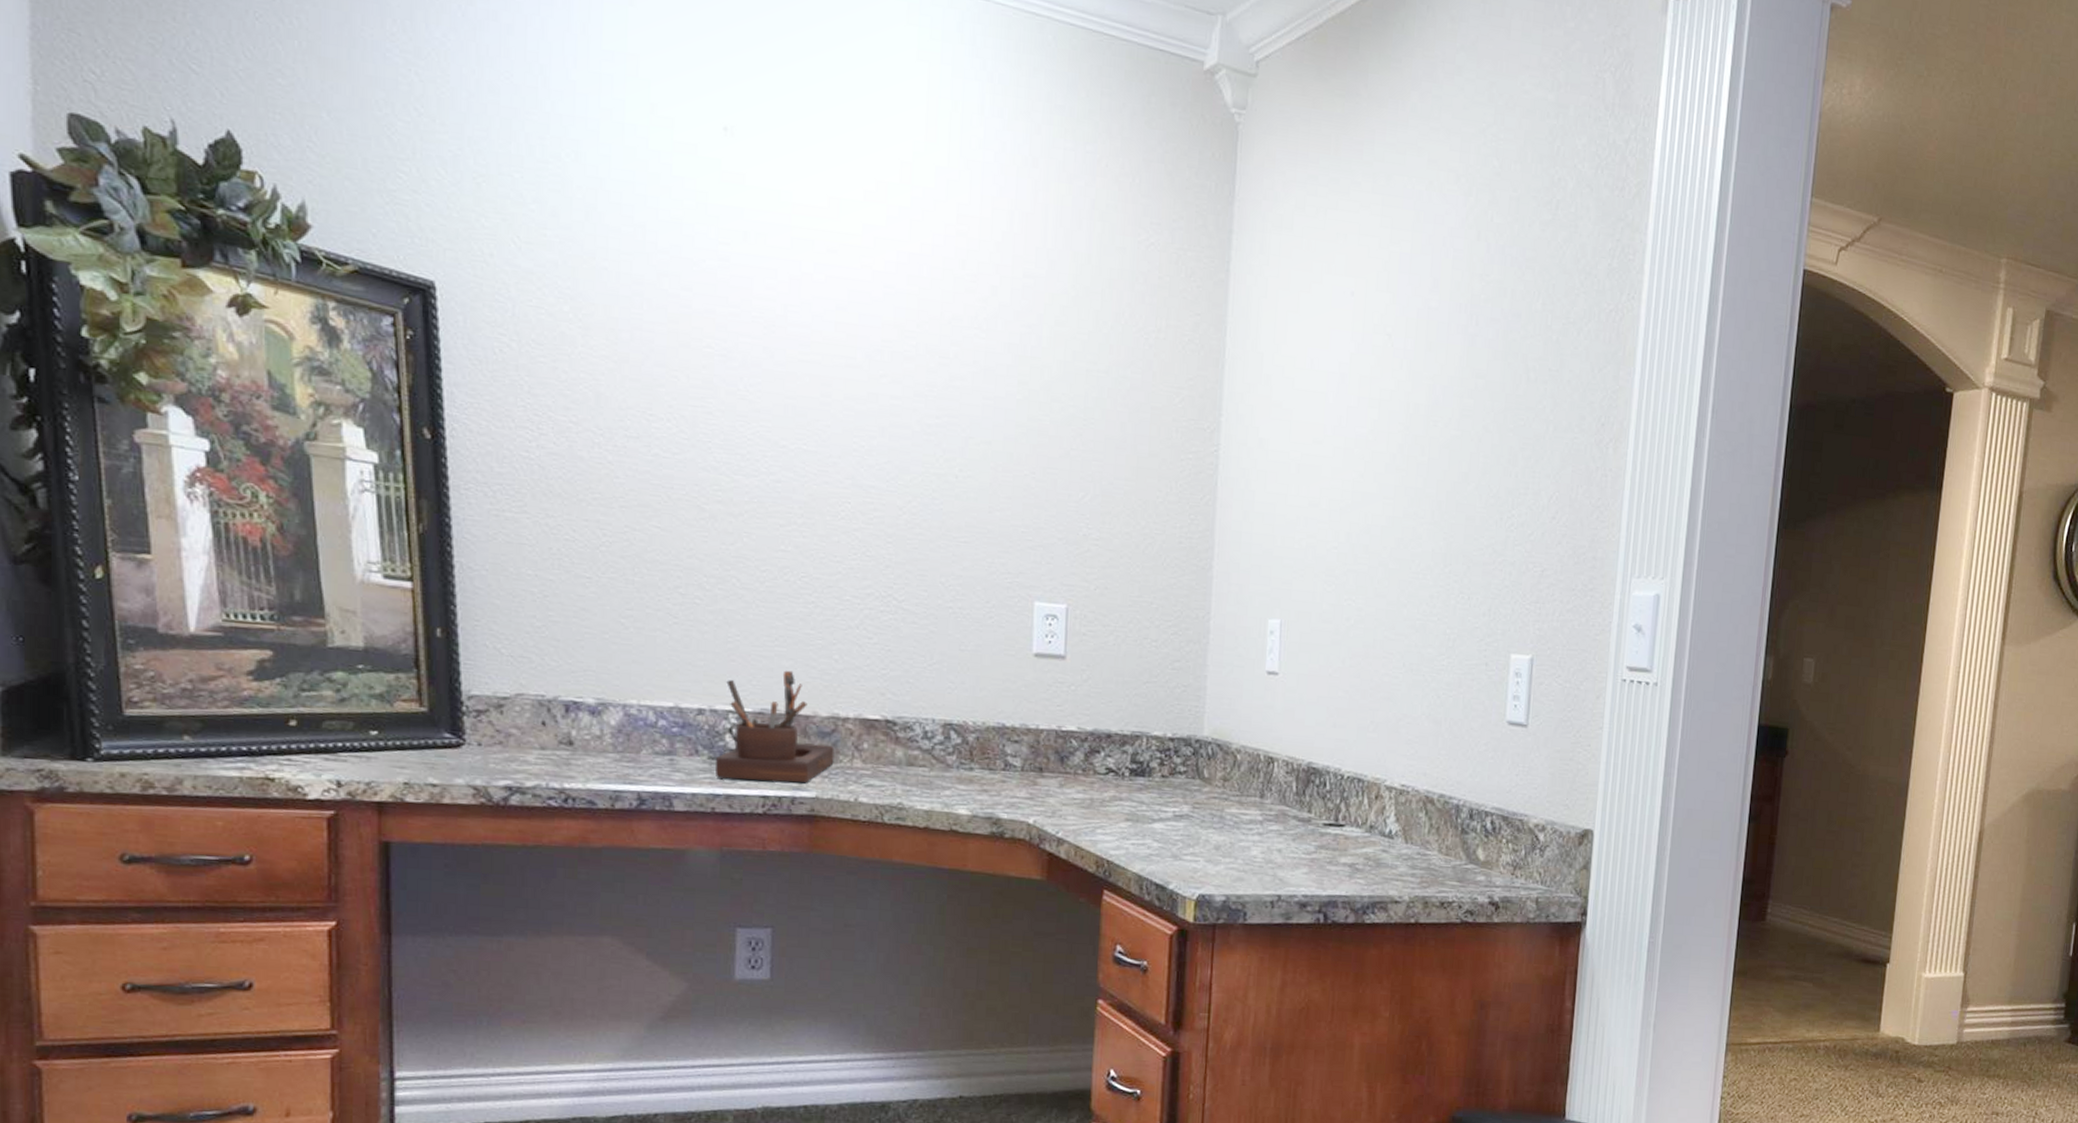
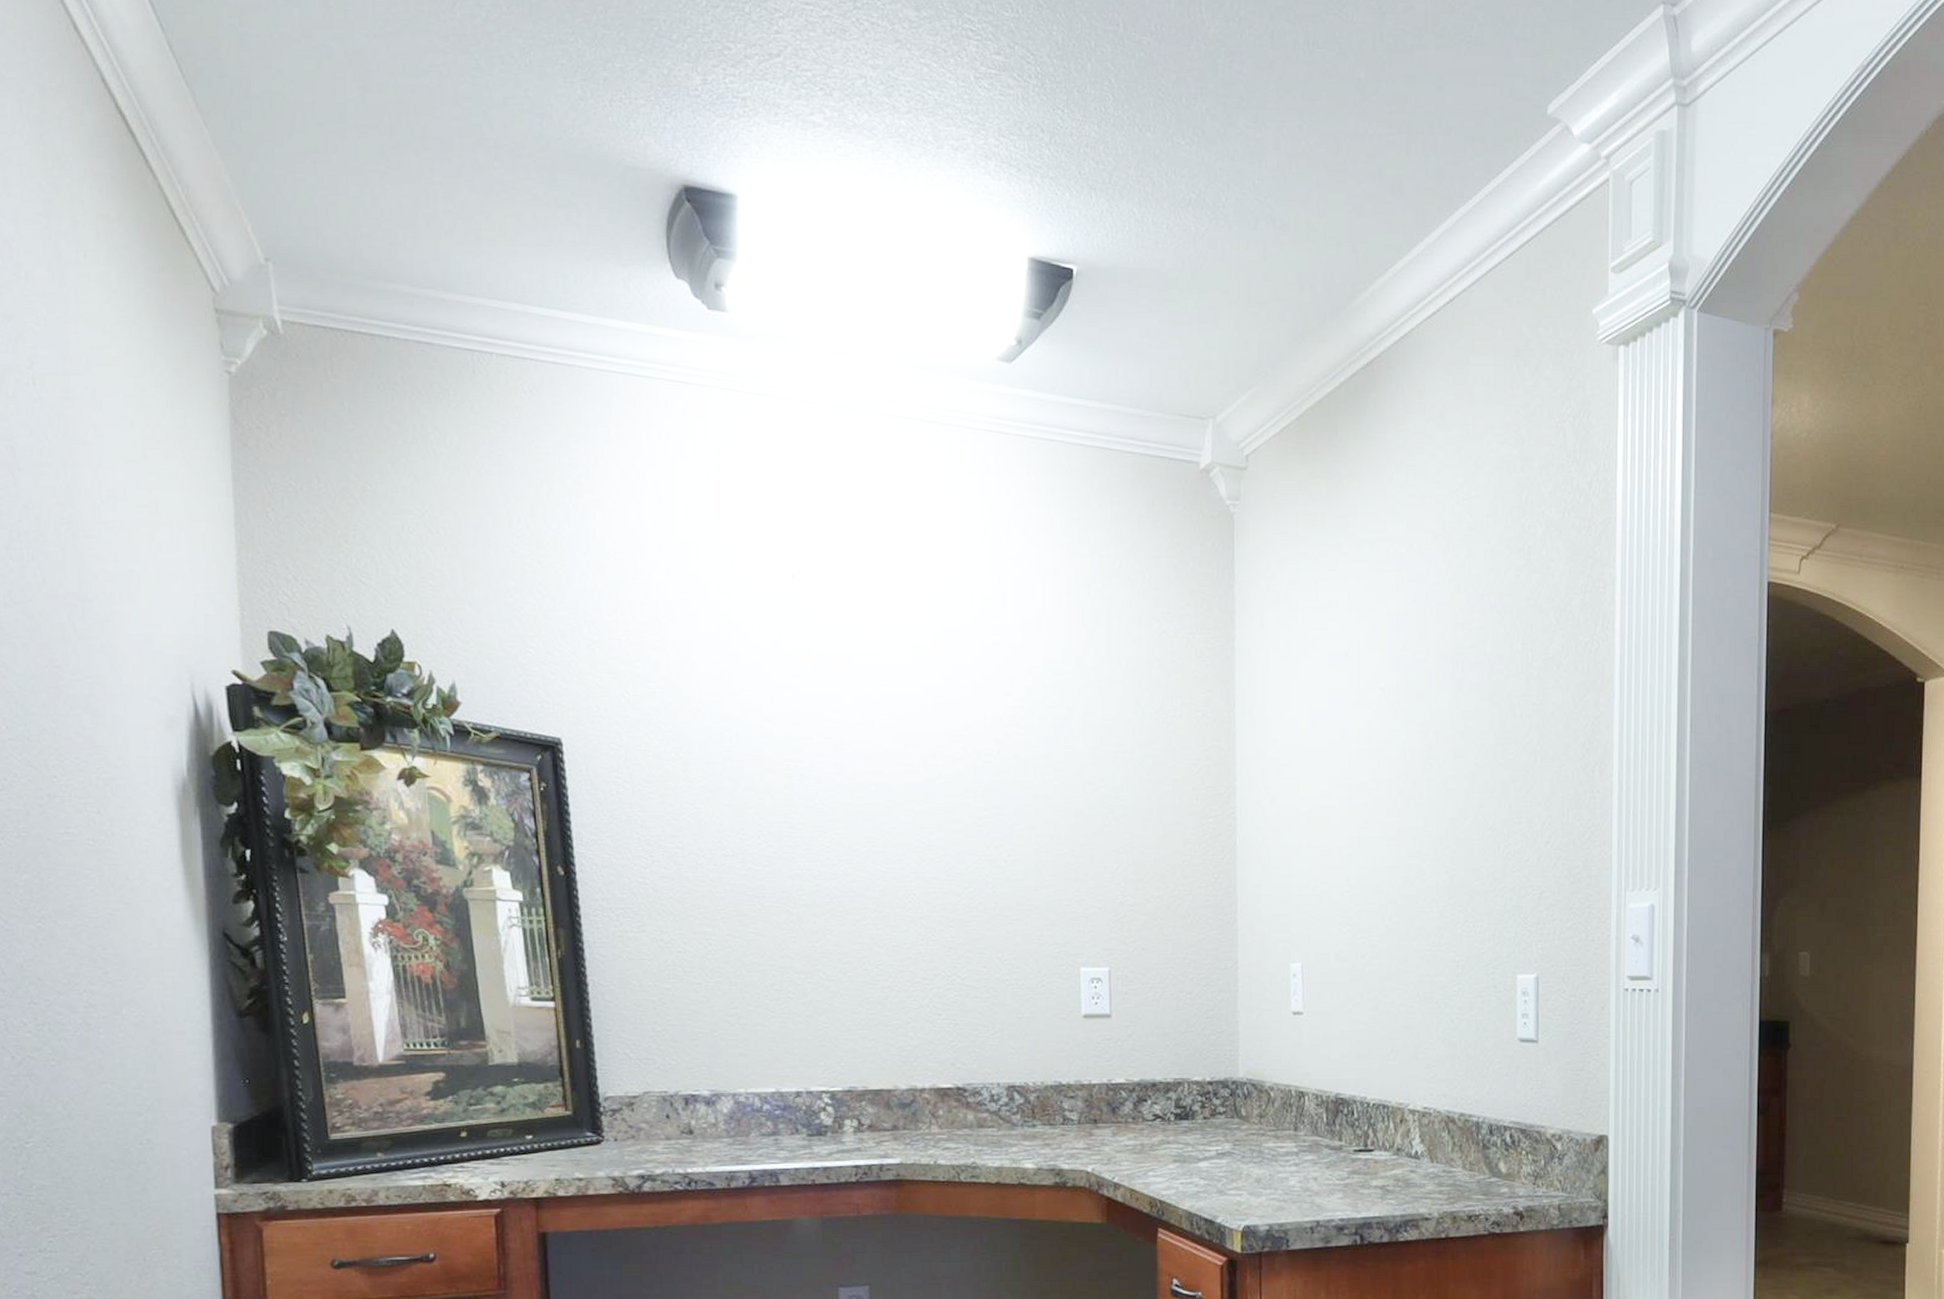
desk organizer: present [715,670,834,783] -> none [813,1050,914,1153]

